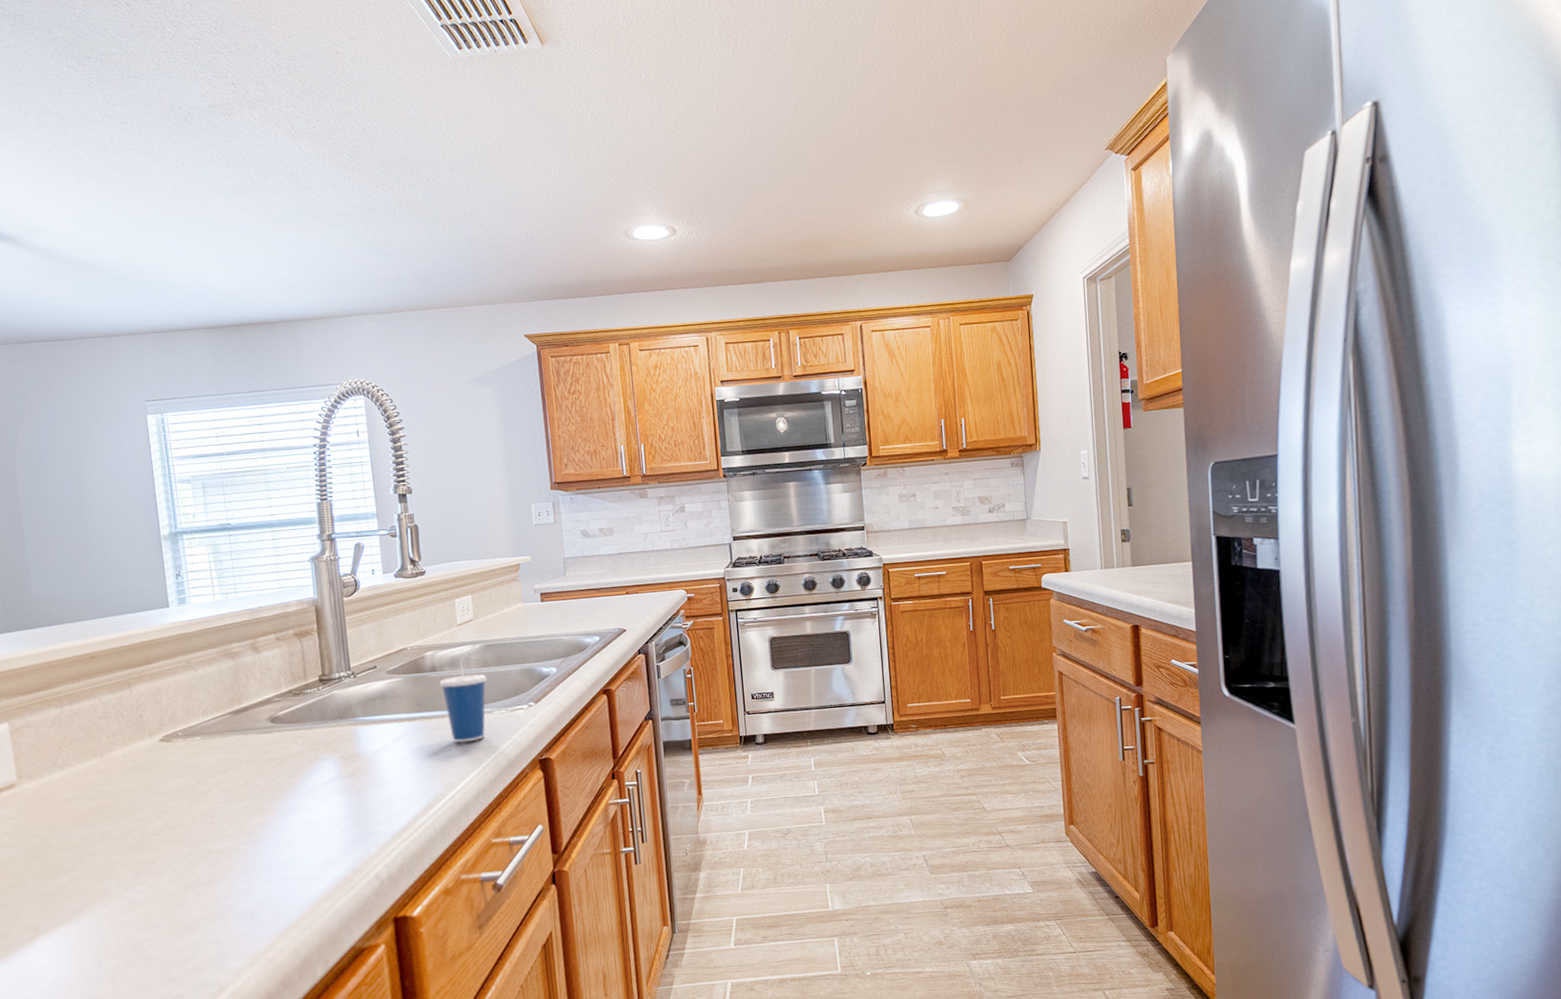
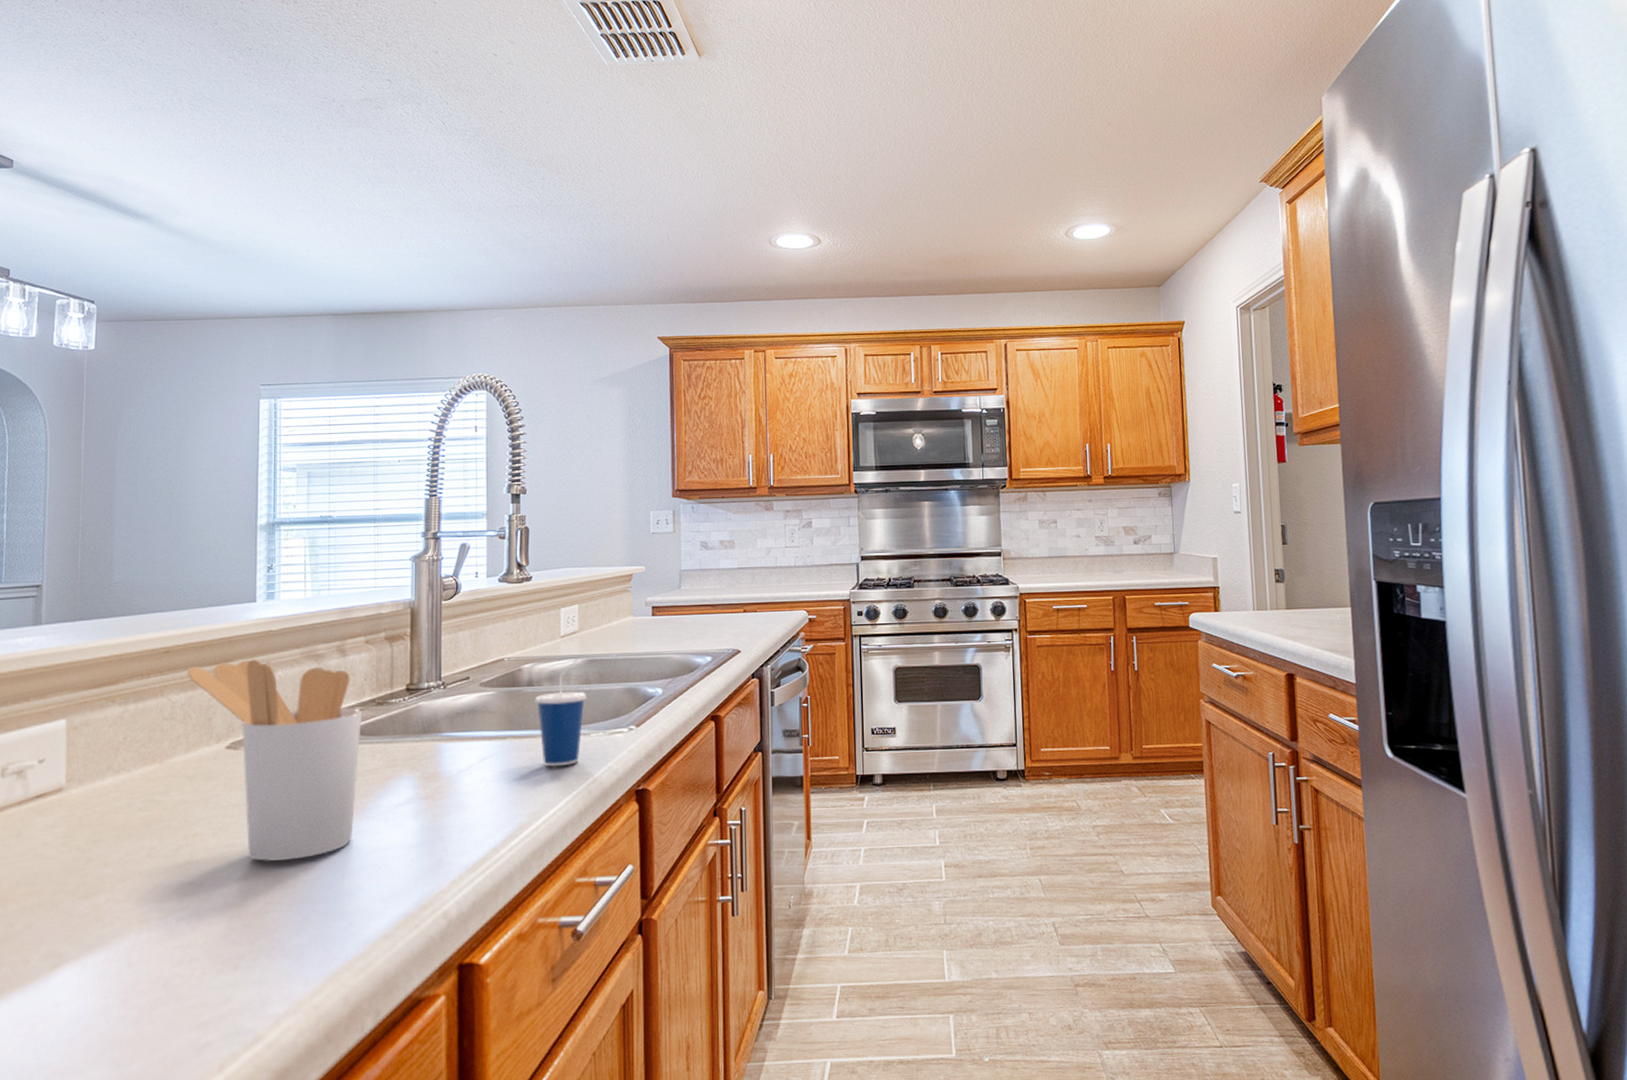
utensil holder: none [114,660,286,839] -> present [187,659,362,861]

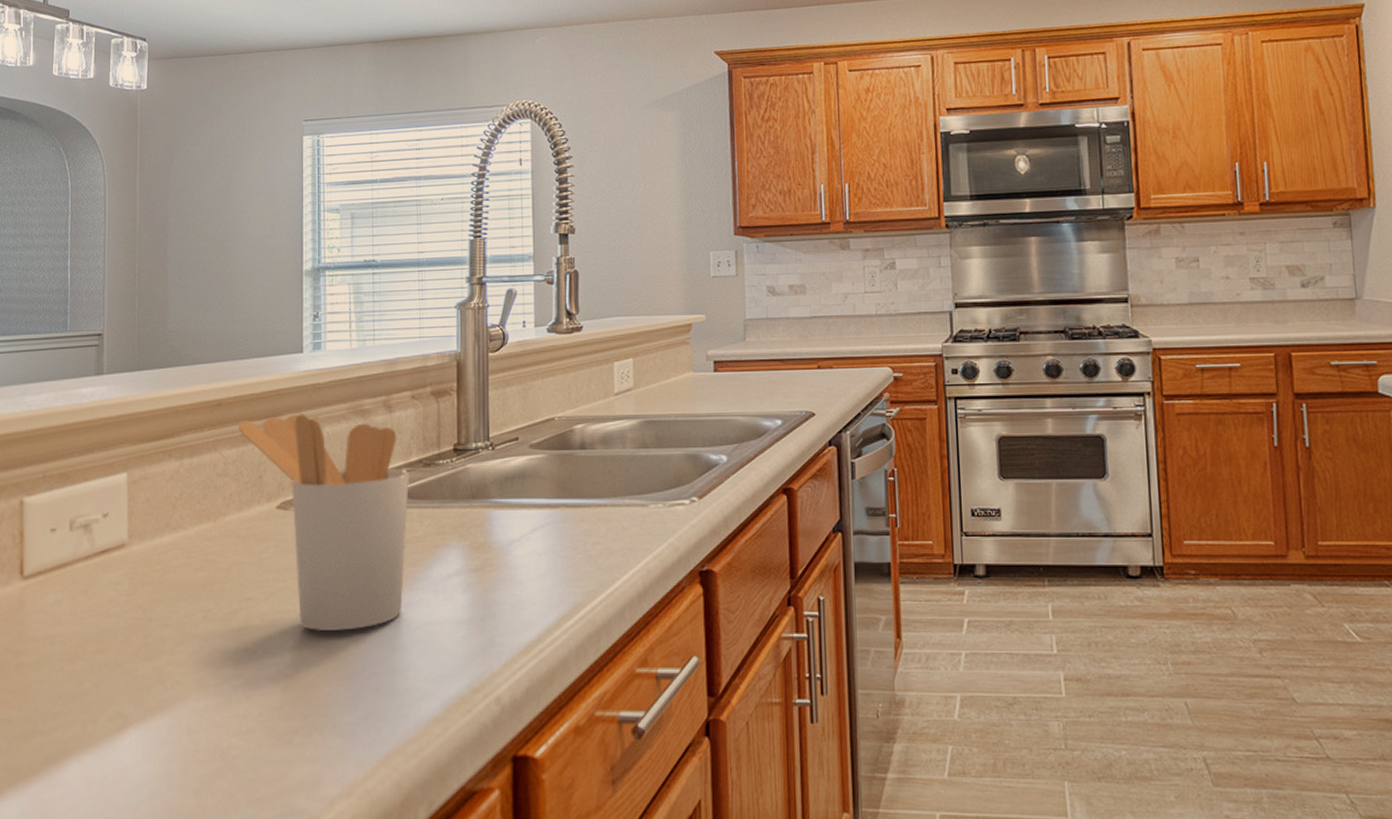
cup: present [535,658,587,767] -> none [588,419,645,541]

